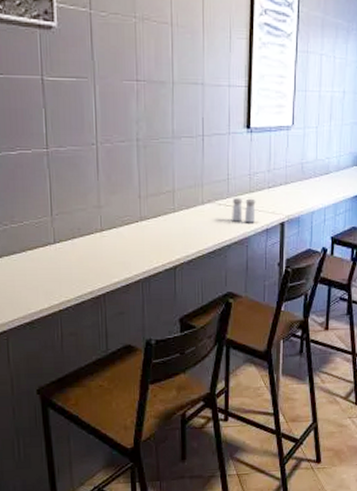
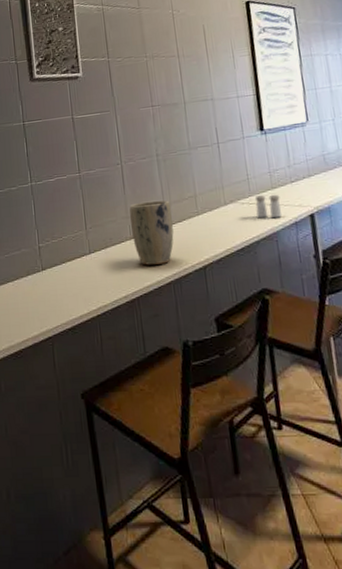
plant pot: none [102,191,148,261] -> present [129,200,174,265]

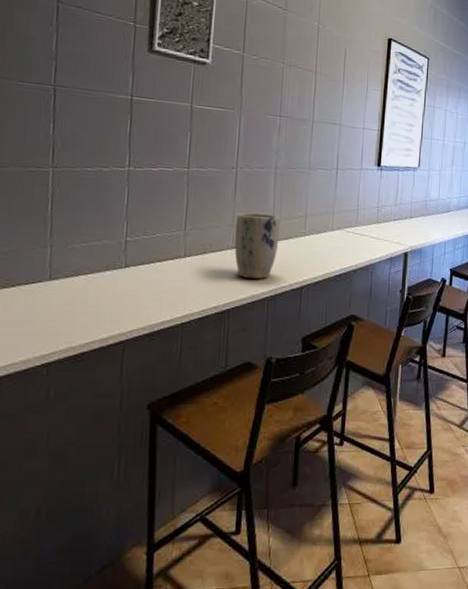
salt and pepper shaker: present [255,194,282,219] -> none [359,227,382,251]

